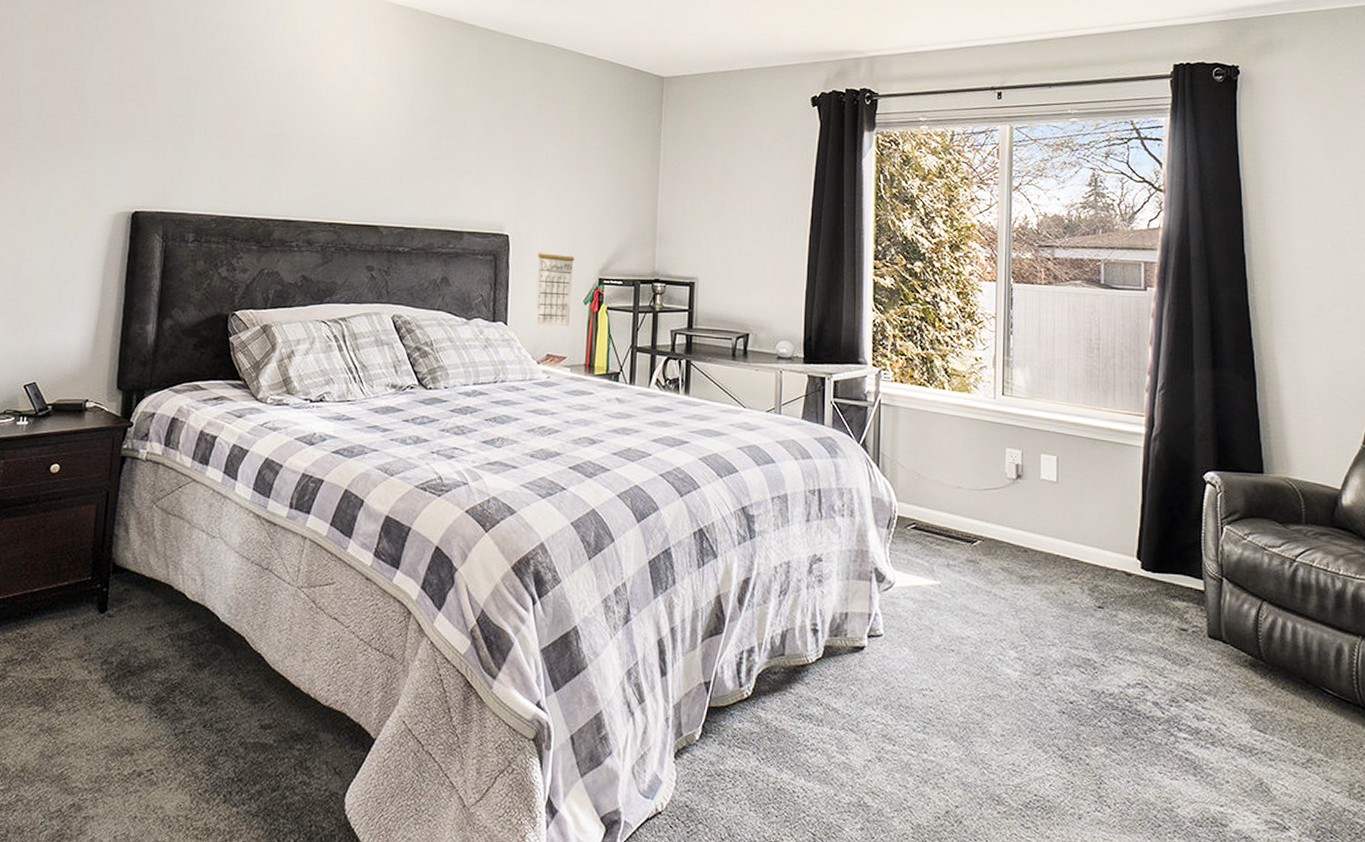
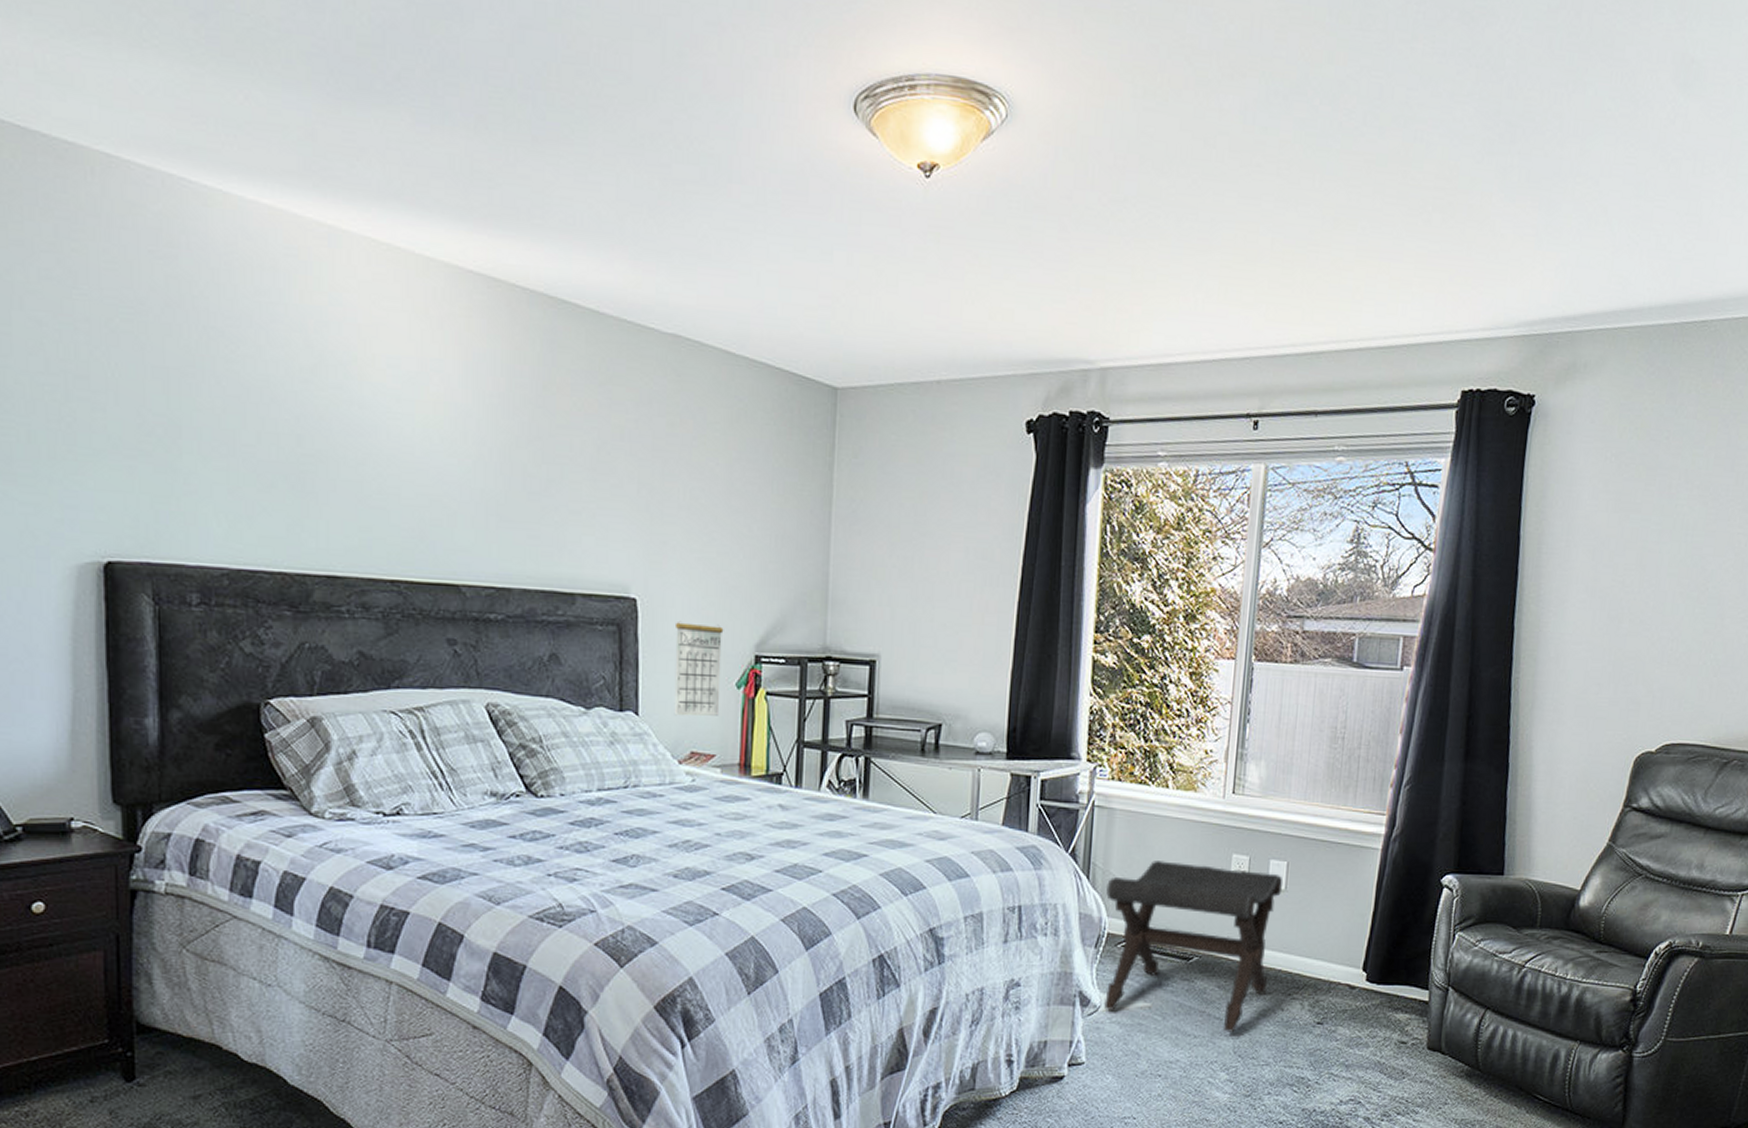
footstool: none [895,452,1055,612] -> present [1103,861,1284,1032]

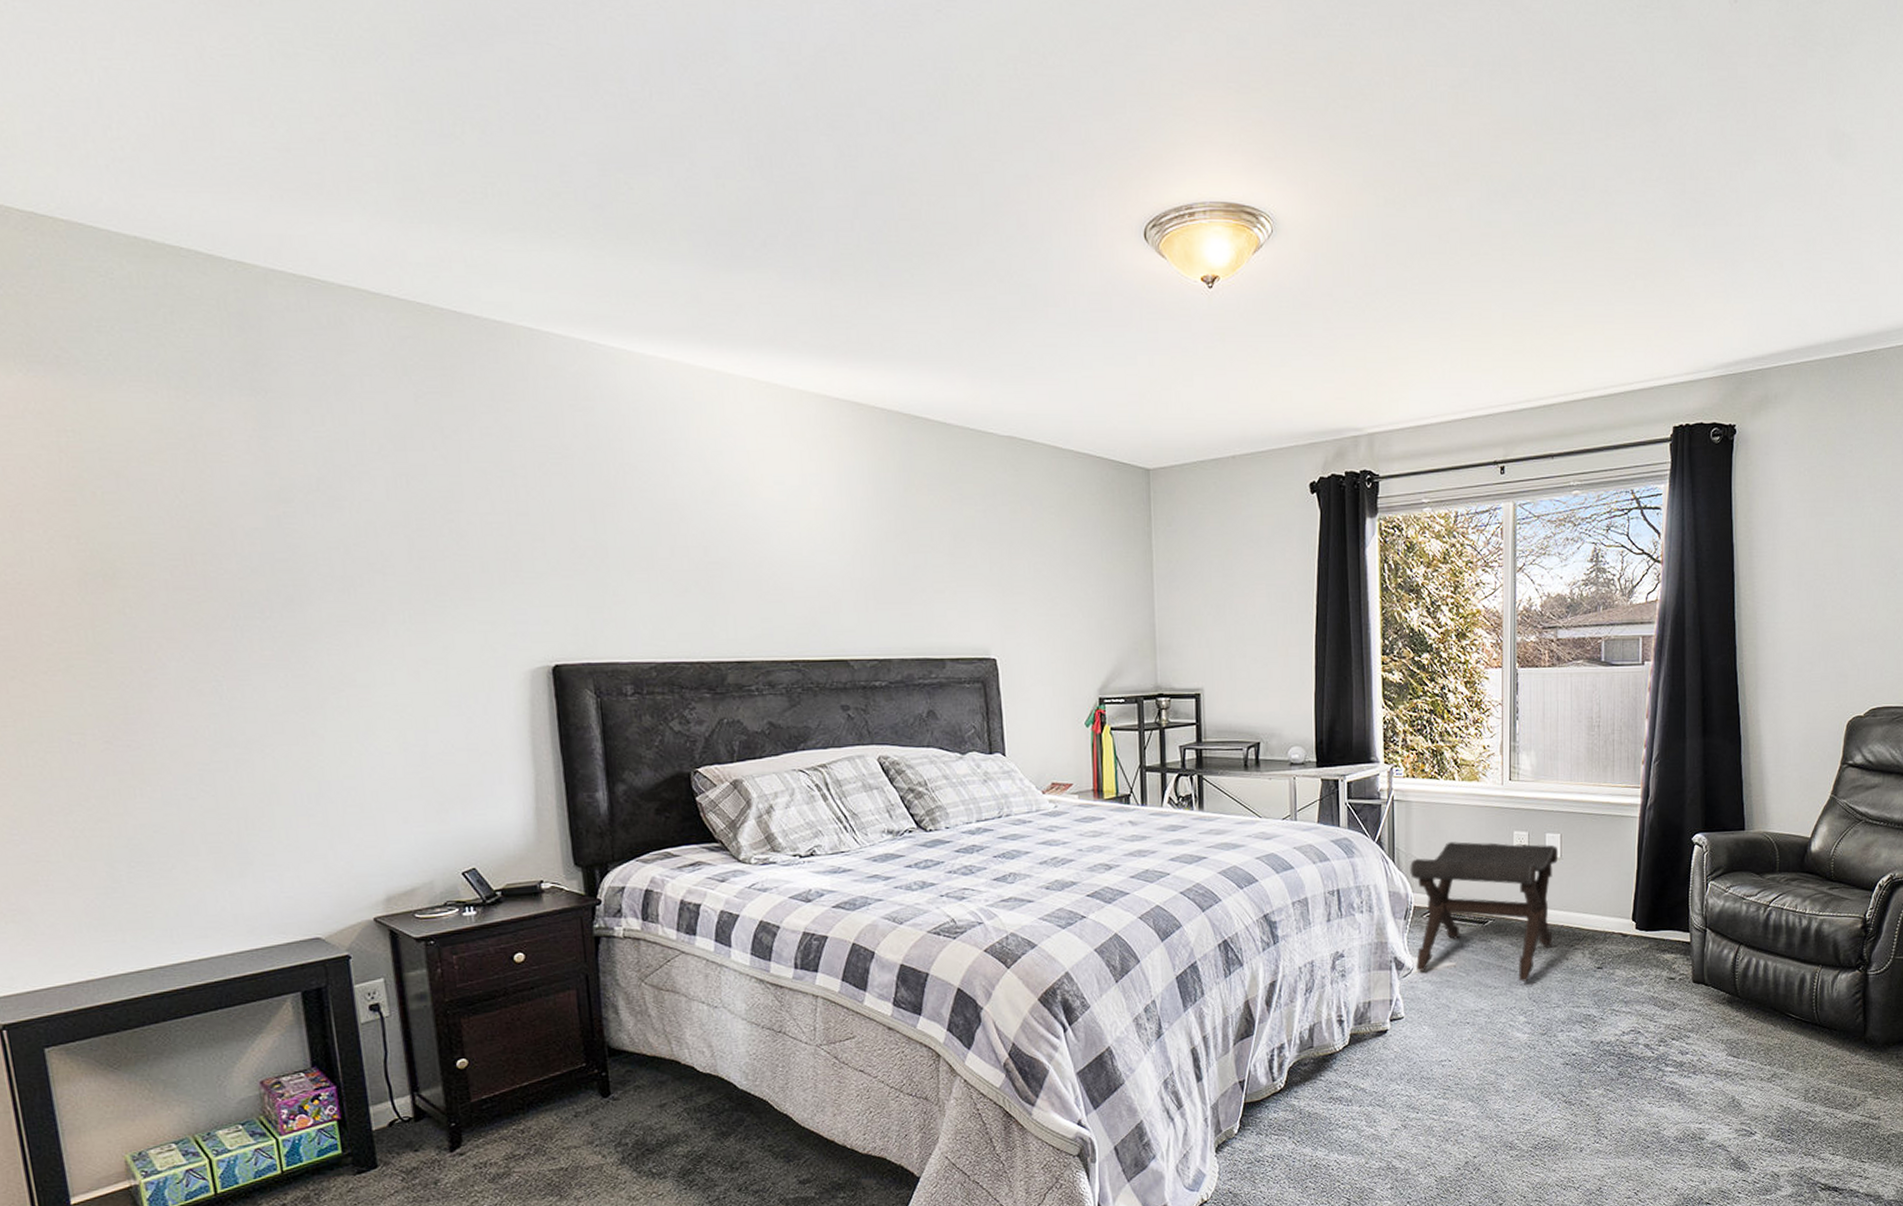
calendar: present [674,620,724,717] -> none [1031,674,1073,754]

